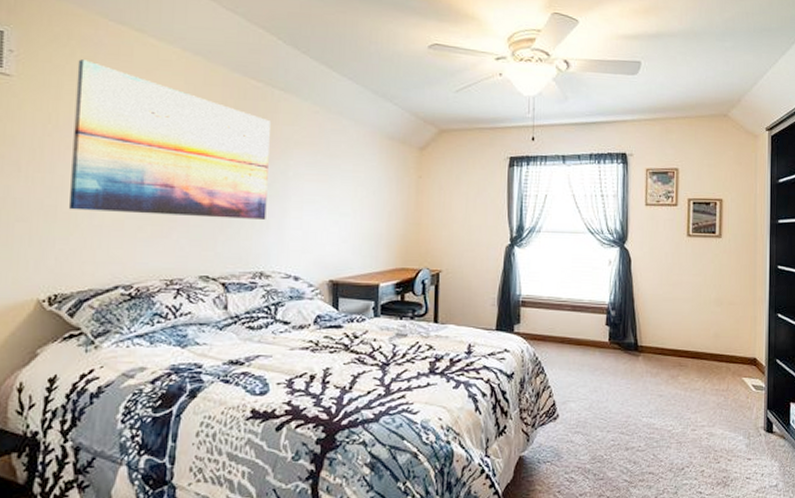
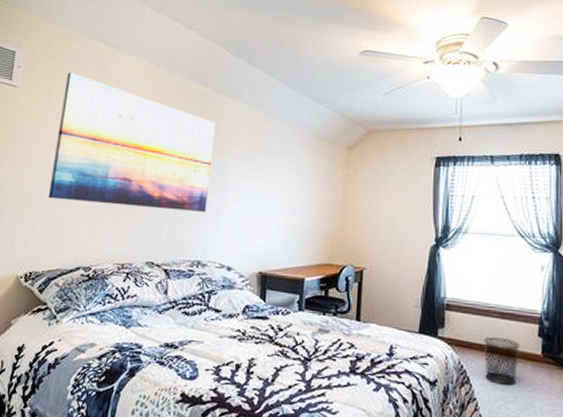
waste bin: none [556,328,589,373] -> present [483,336,520,386]

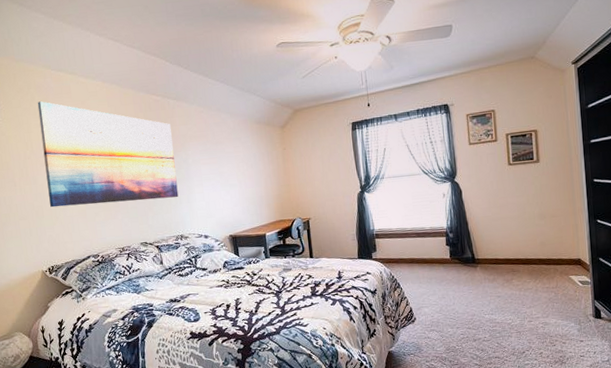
waste bin: present [483,336,520,386] -> none [406,251,434,285]

